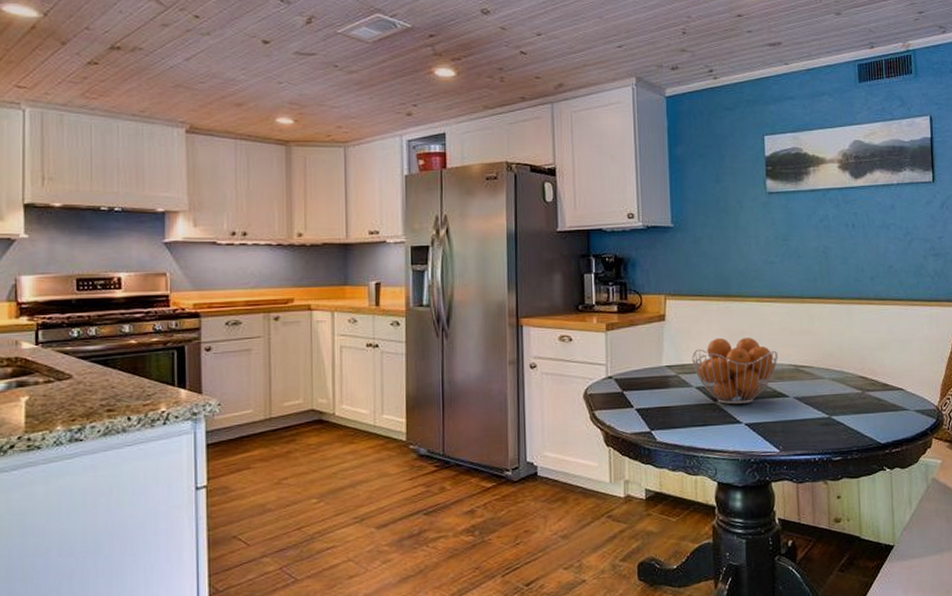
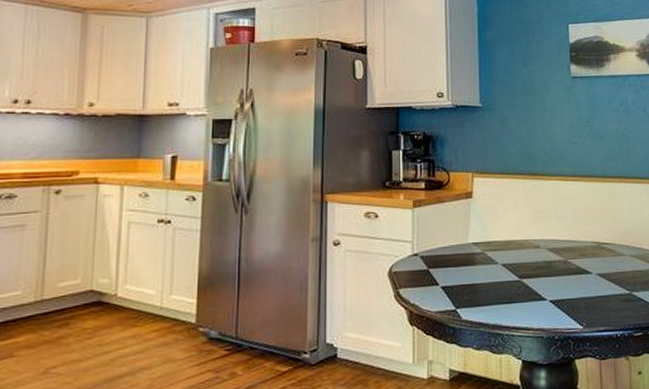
fruit basket: present [692,337,778,404] -> none [498,215,581,281]

